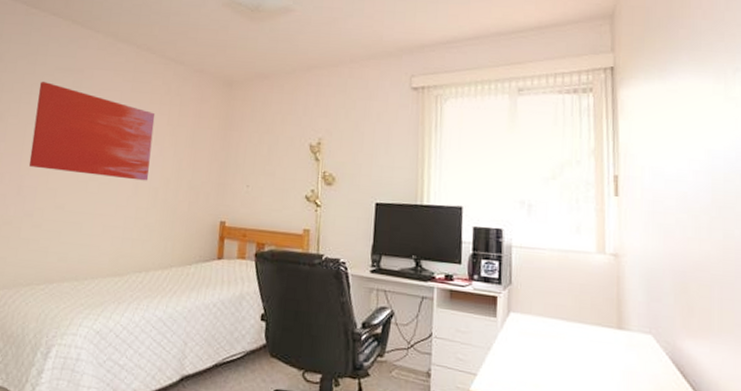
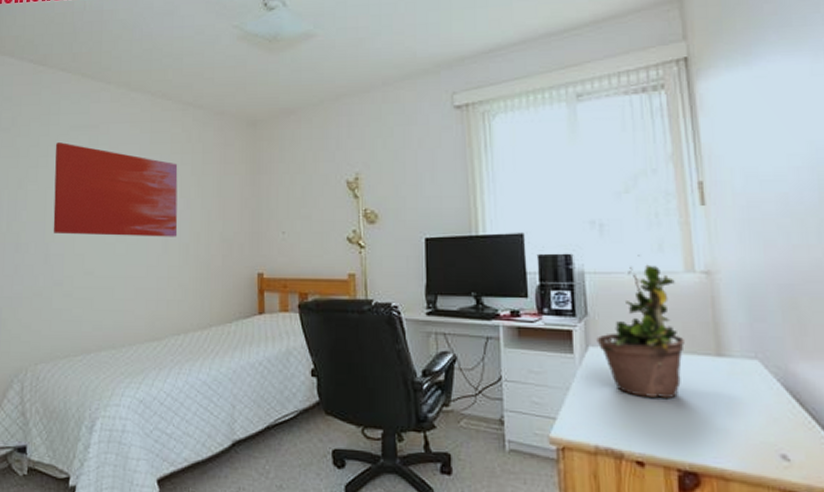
potted plant: none [517,234,592,363] -> present [596,255,685,398]

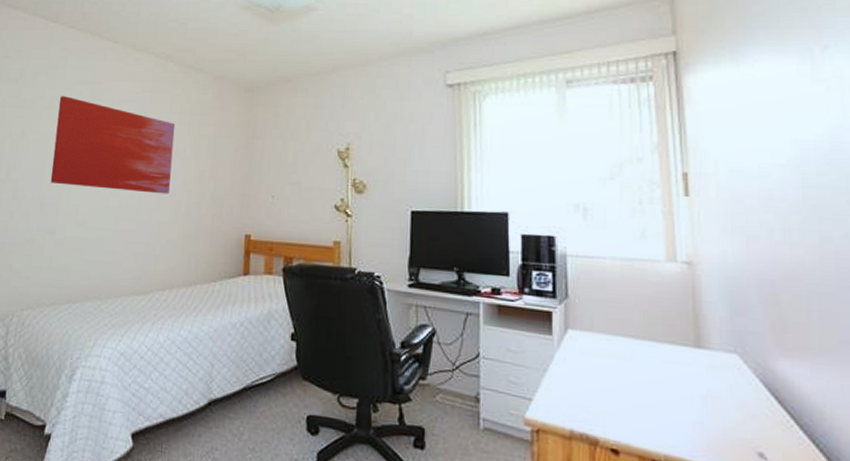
potted plant: present [596,255,685,398] -> none [576,241,664,387]

